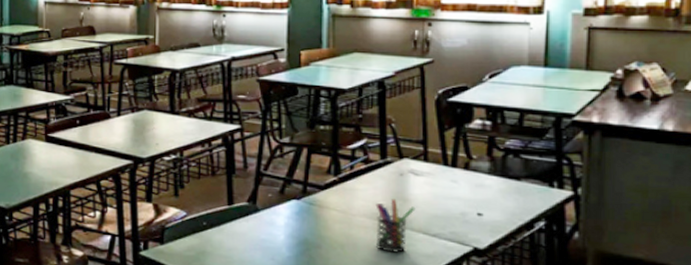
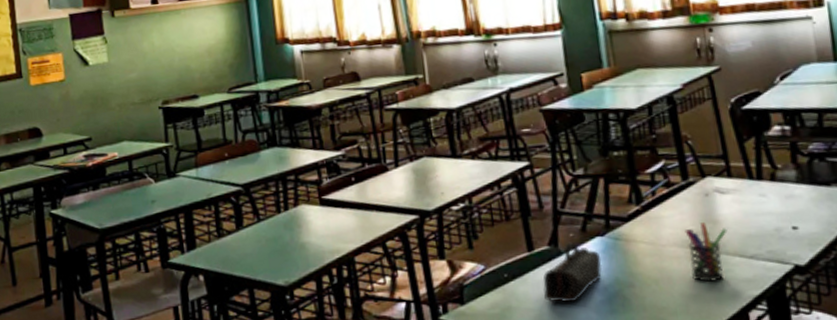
pencil case: none [236,201,294,255] -> present [542,242,602,303]

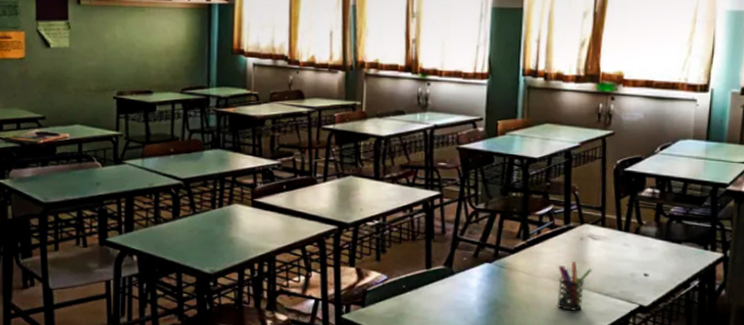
pencil case: present [542,242,602,303] -> none [432,264,486,316]

